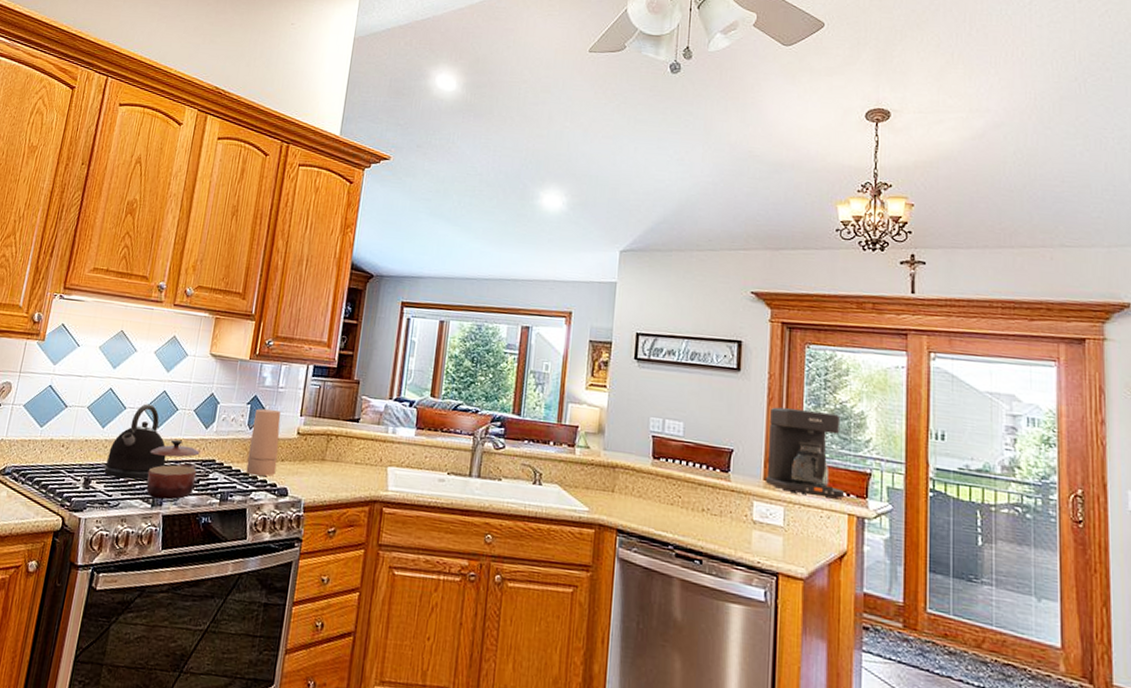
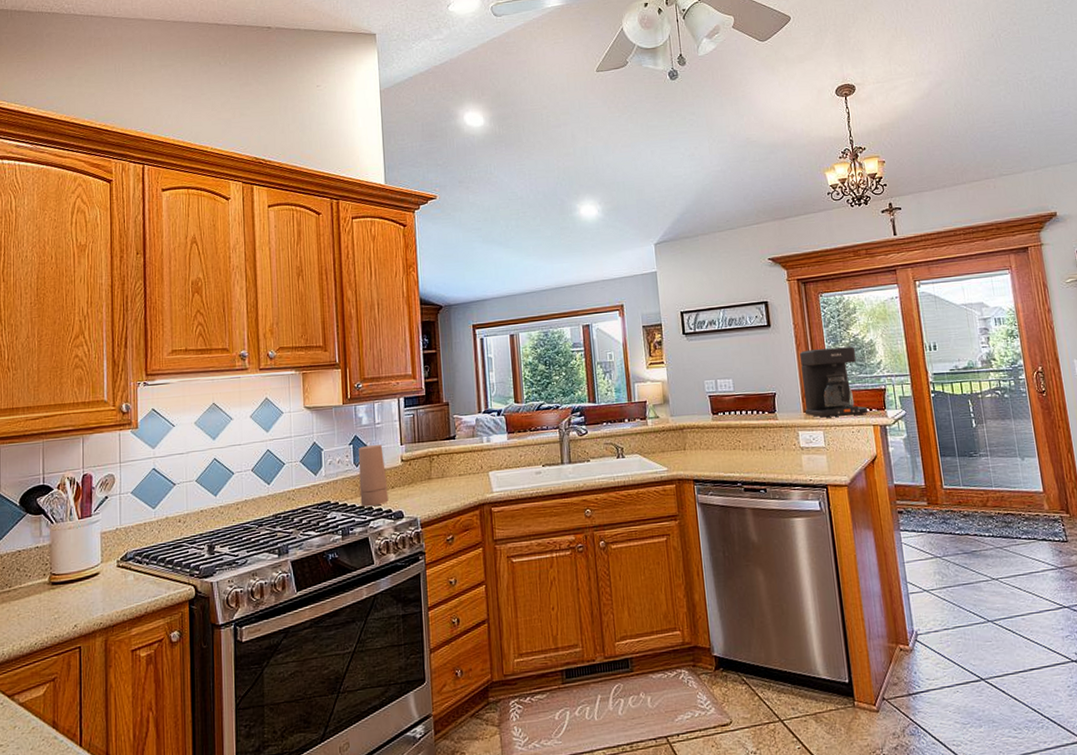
kettle: present [104,403,166,481] -> none [224,464,283,539]
saucepan: present [146,440,200,500] -> none [266,491,316,549]

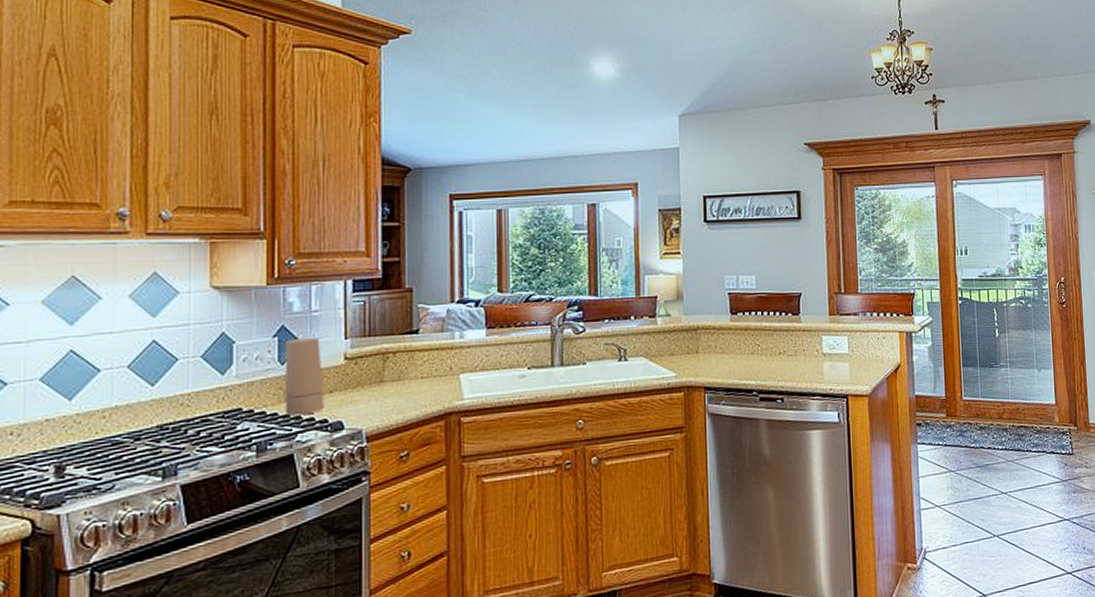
coffee maker: present [800,346,869,418] -> none [830,246,896,322]

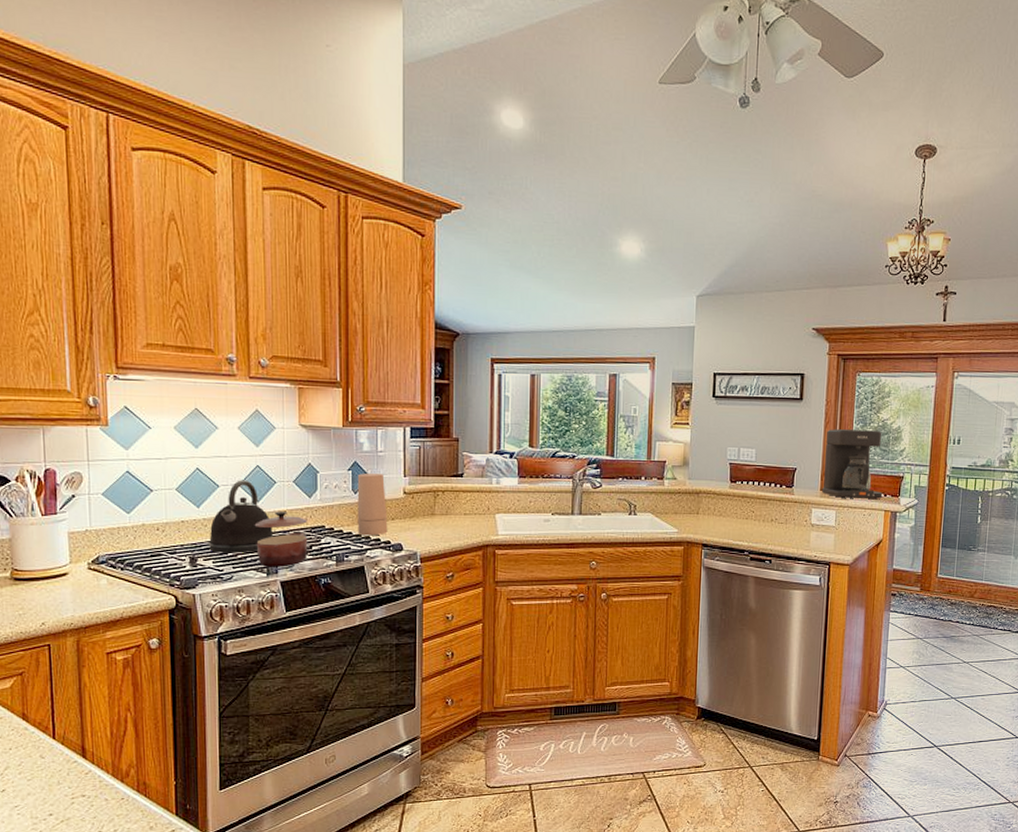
kettle: none [81,359,172,457] -> present [208,480,273,554]
saucepan: none [147,395,219,470] -> present [254,511,308,569]
coffee maker: none [830,246,896,322] -> present [822,429,883,500]

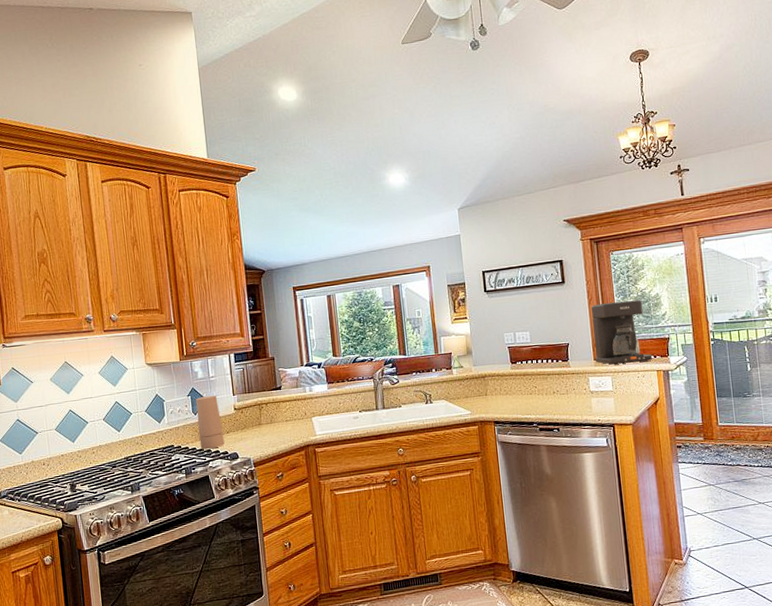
kettle: present [208,480,273,554] -> none [83,415,133,479]
saucepan: present [254,511,308,569] -> none [118,437,162,486]

